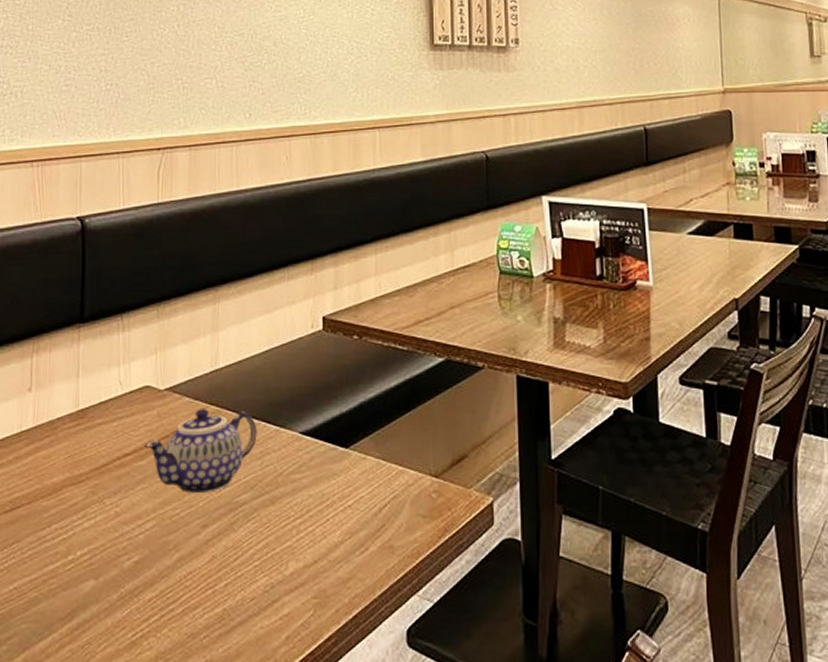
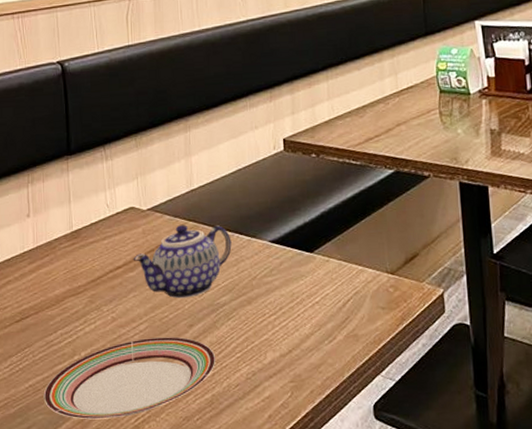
plate: none [29,538,231,632] -> present [43,337,216,420]

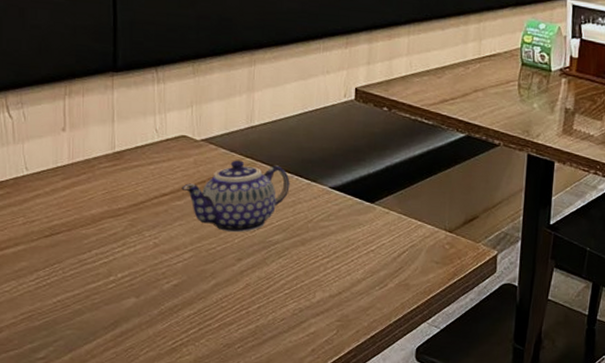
plate: present [43,337,216,420] -> none [73,267,263,339]

